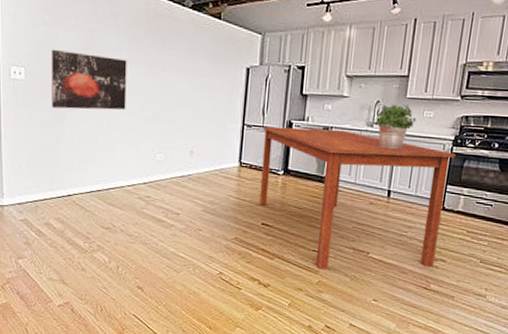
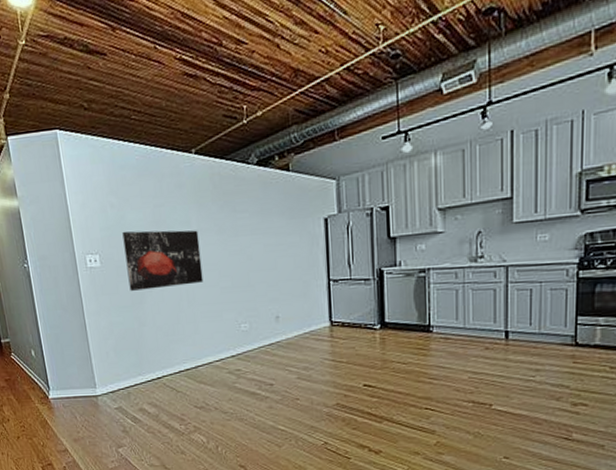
dining table: present [259,126,456,270] -> none [350,270,583,429]
potted plant: present [376,104,417,150] -> none [480,230,529,285]

